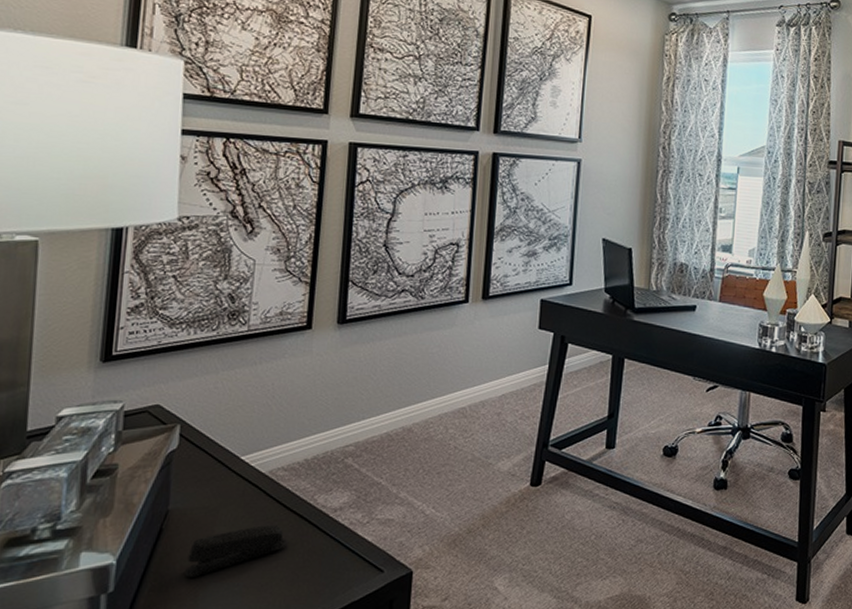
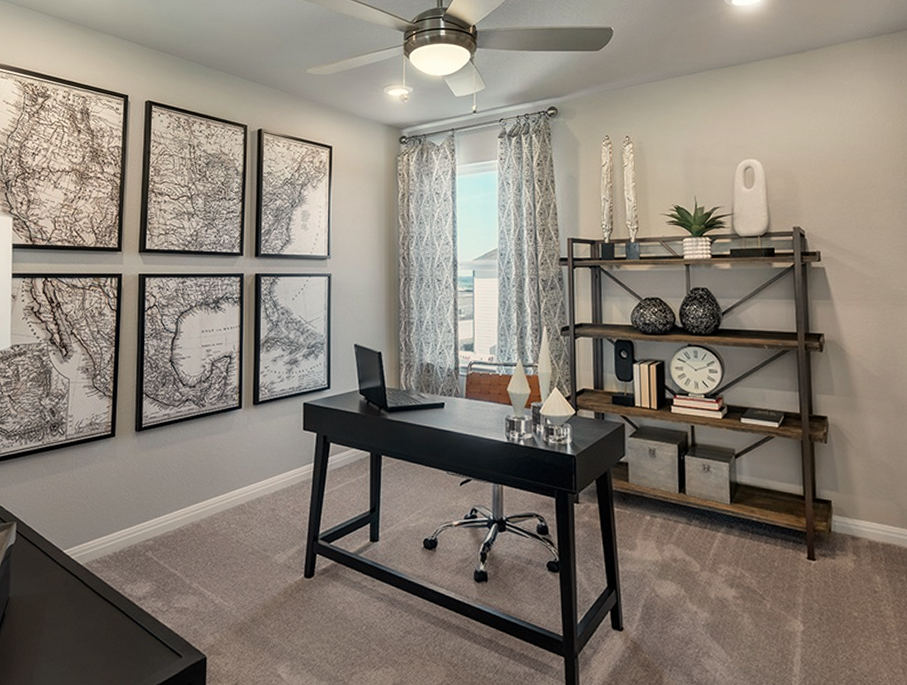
stapler: present [185,525,288,578] -> none [23,612,103,659]

